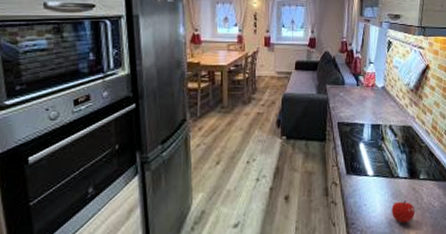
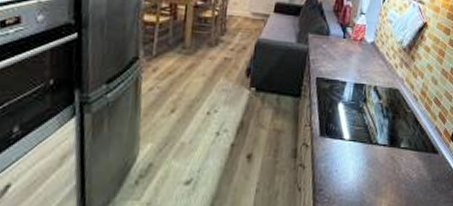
apple: present [391,200,416,223] -> none [365,170,391,193]

